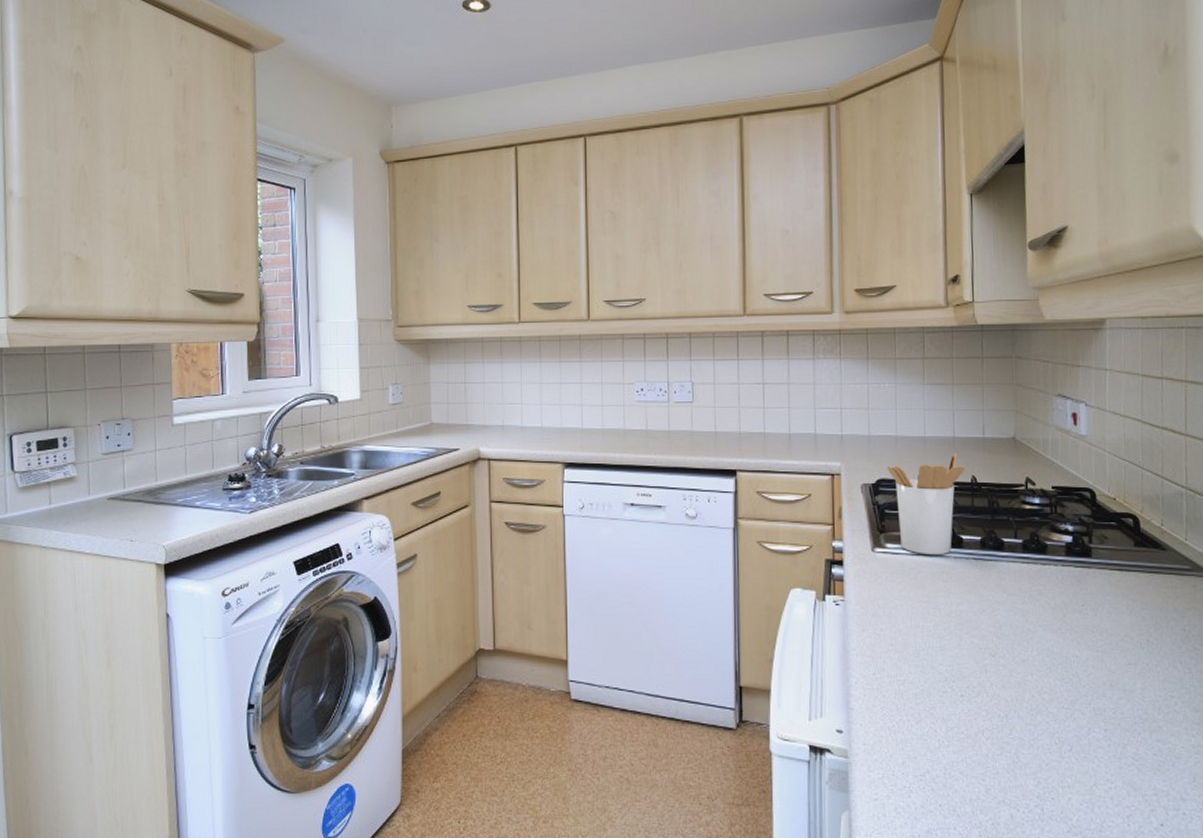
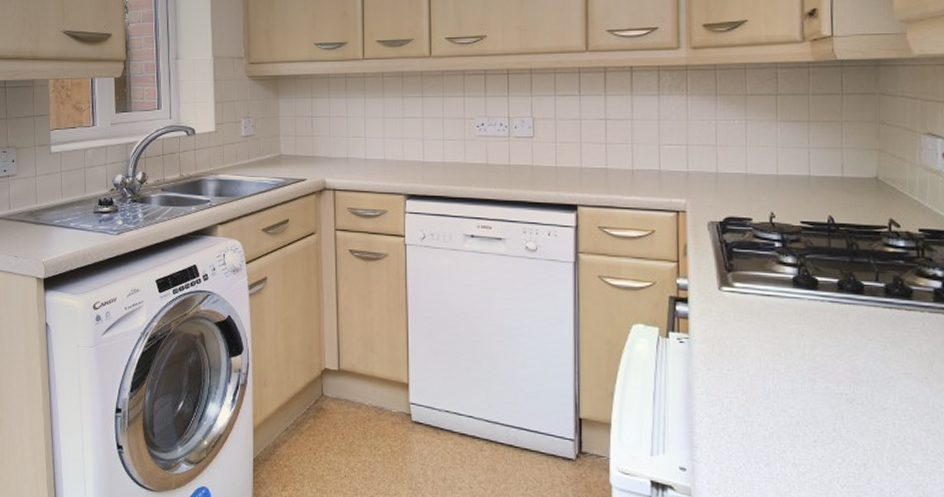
utensil holder: present [887,454,965,556] -> none [735,193,821,297]

